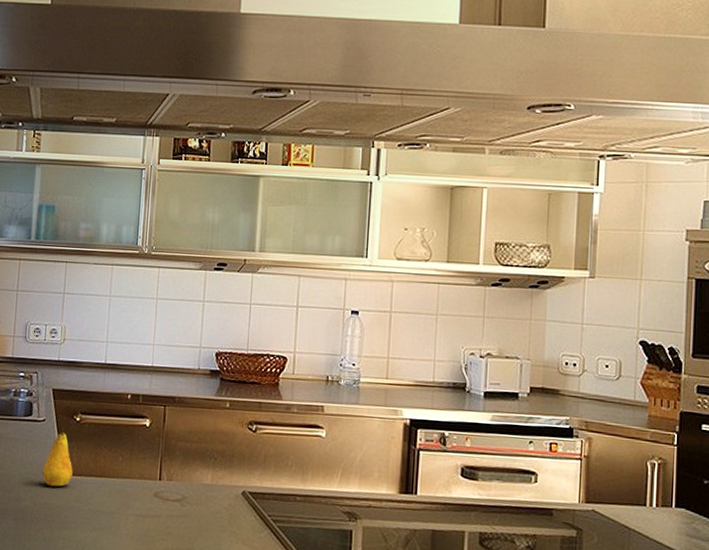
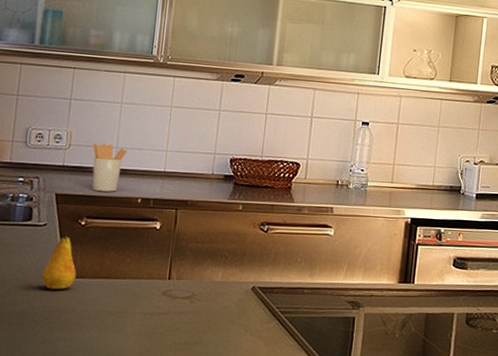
utensil holder: none [84,337,117,388] -> present [91,143,127,192]

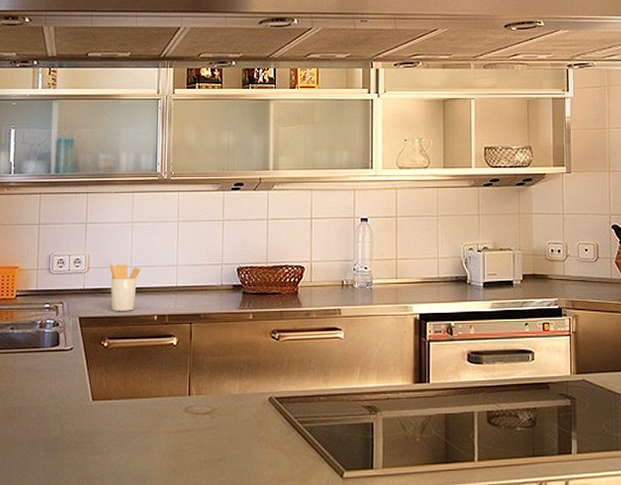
fruit: present [41,229,76,290] -> none [71,351,103,414]

